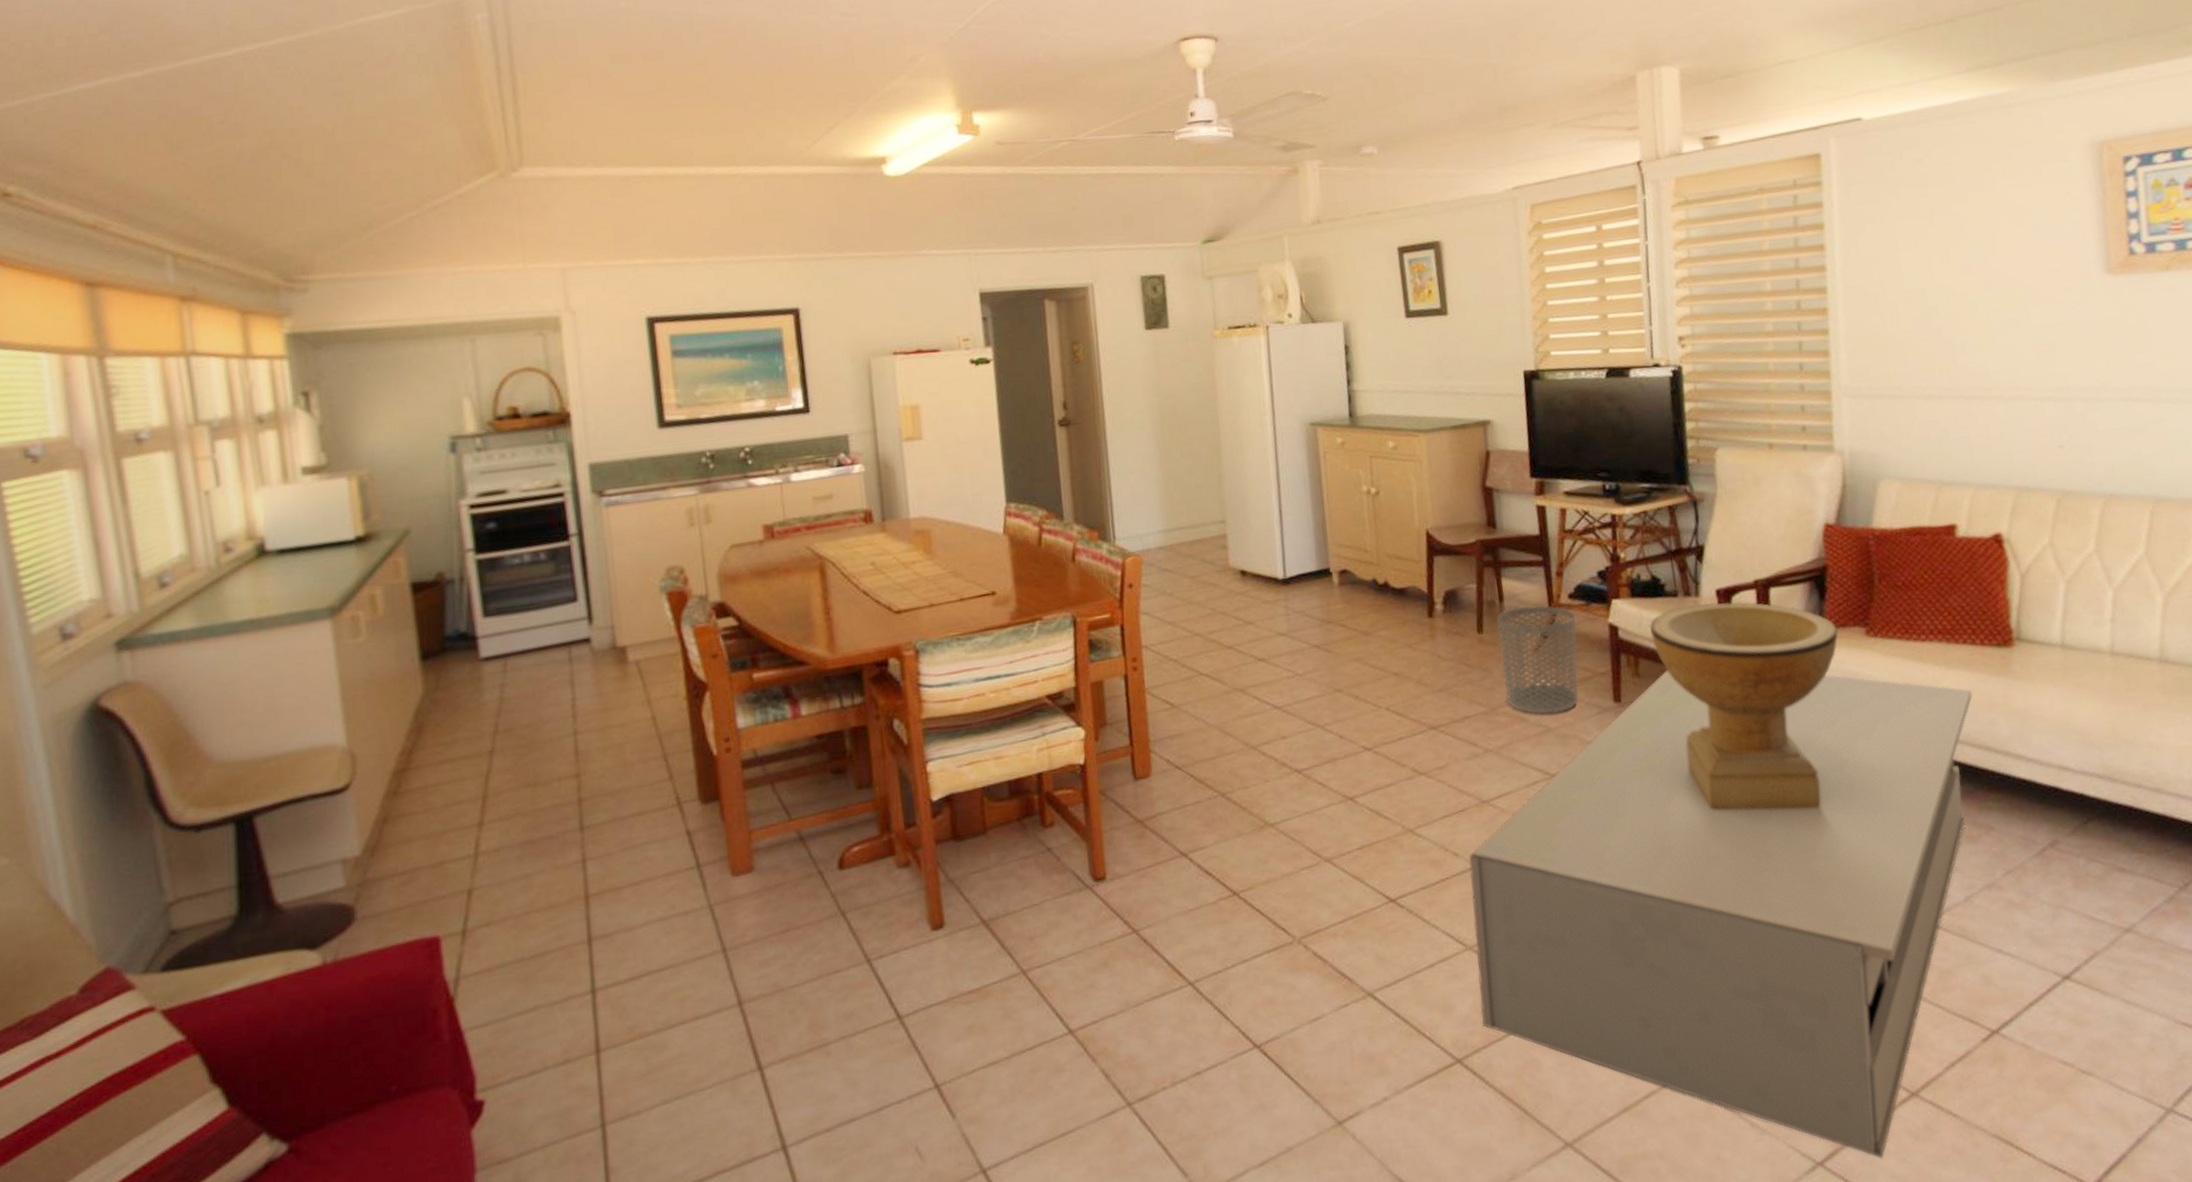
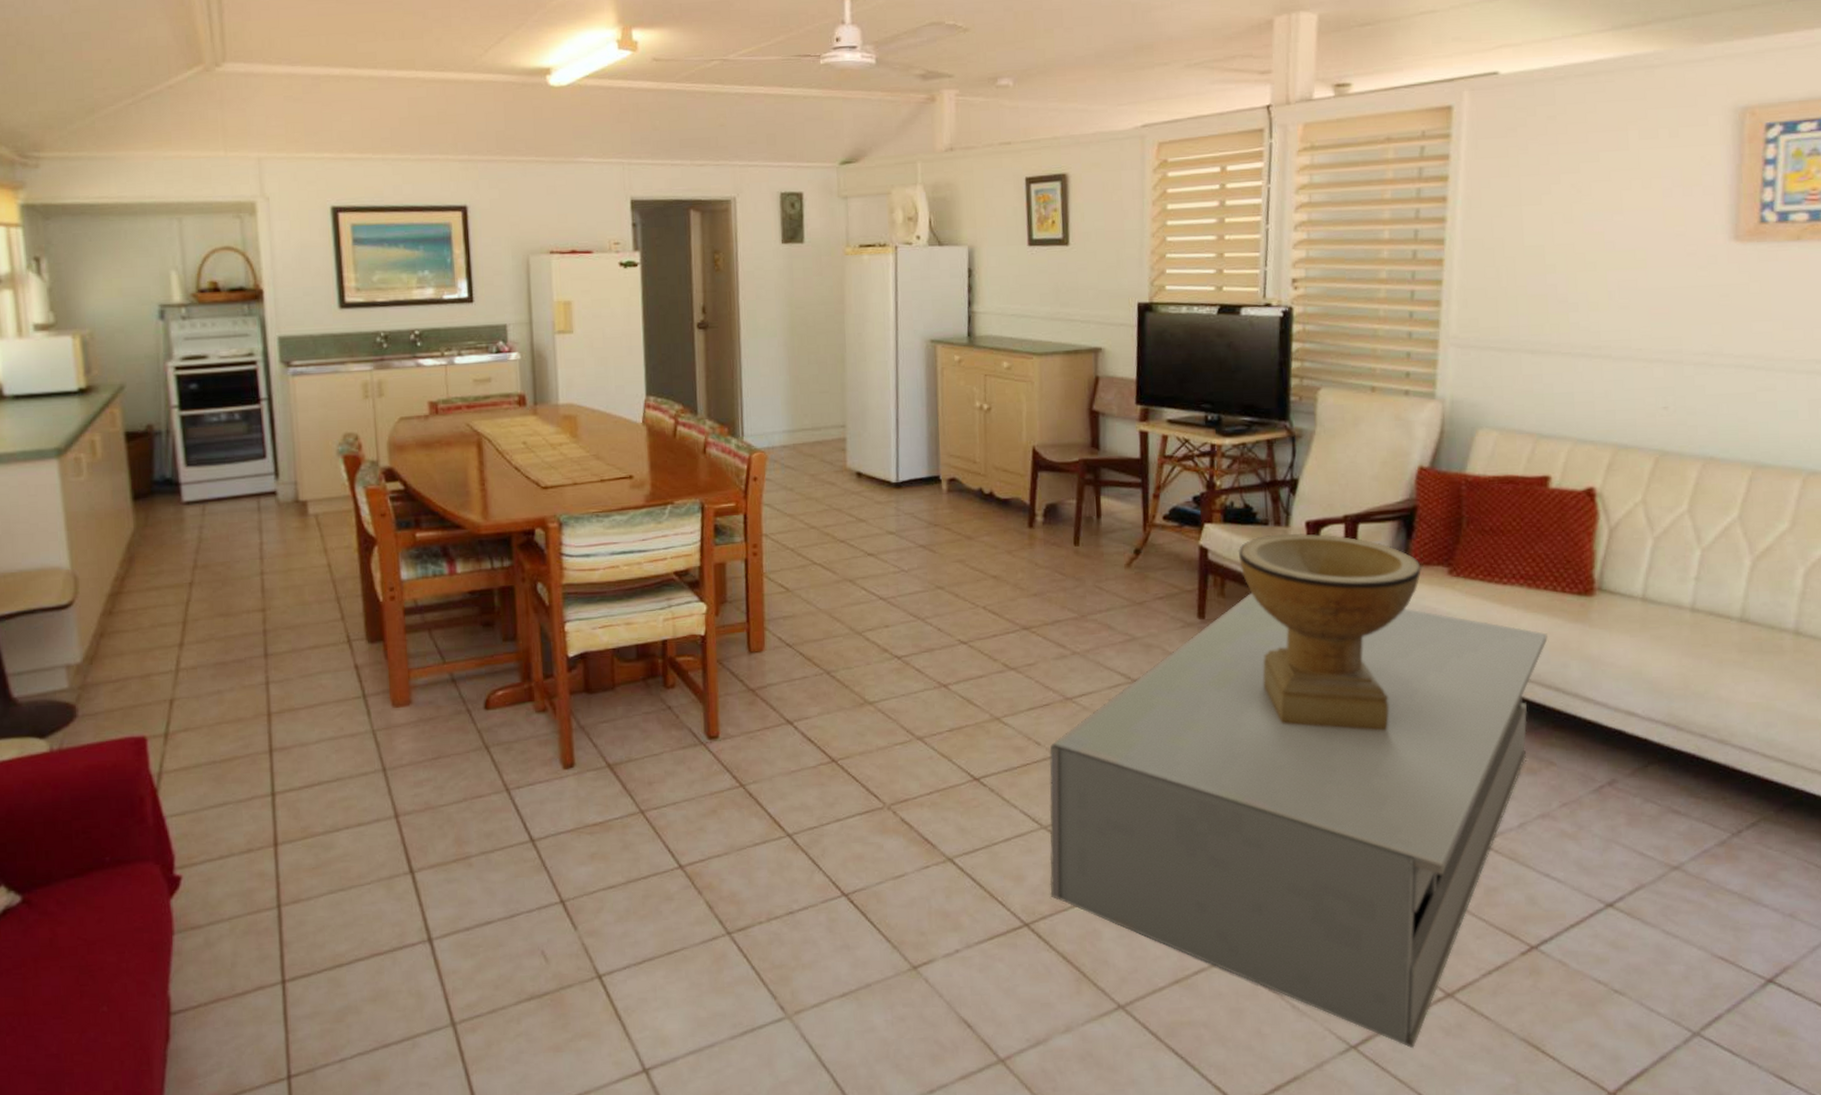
waste bin: present [1497,605,1578,714] -> none [1093,523,1169,625]

